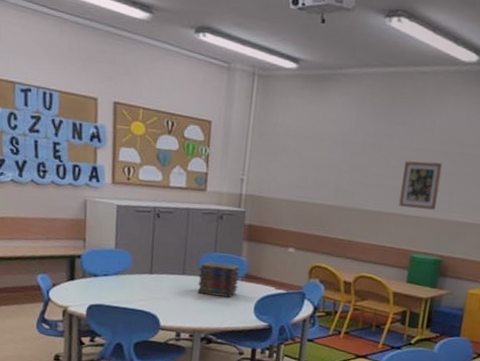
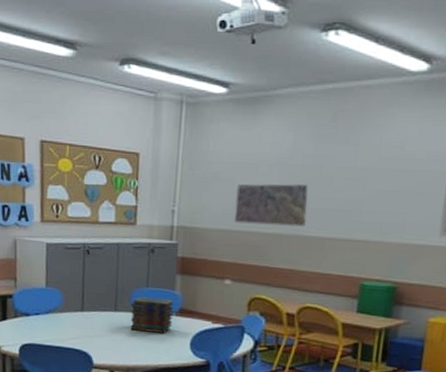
map: none [299,157,368,201] -> present [234,183,308,227]
wall art: present [399,161,443,210] -> none [344,181,393,233]

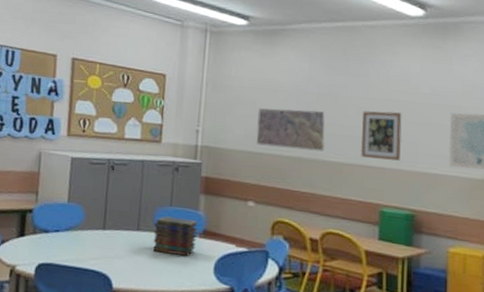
wall art: none [344,181,393,233] -> present [360,111,402,161]

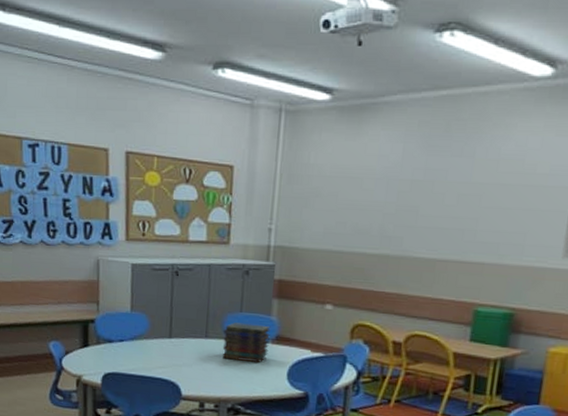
map: present [256,108,325,152] -> none [336,199,419,247]
wall art: present [360,111,402,161] -> none [457,197,512,254]

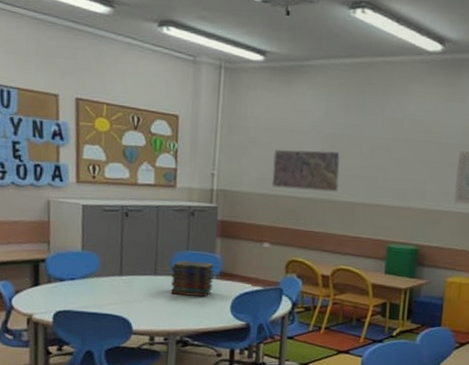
map: none [336,199,419,247] -> present [272,150,340,192]

